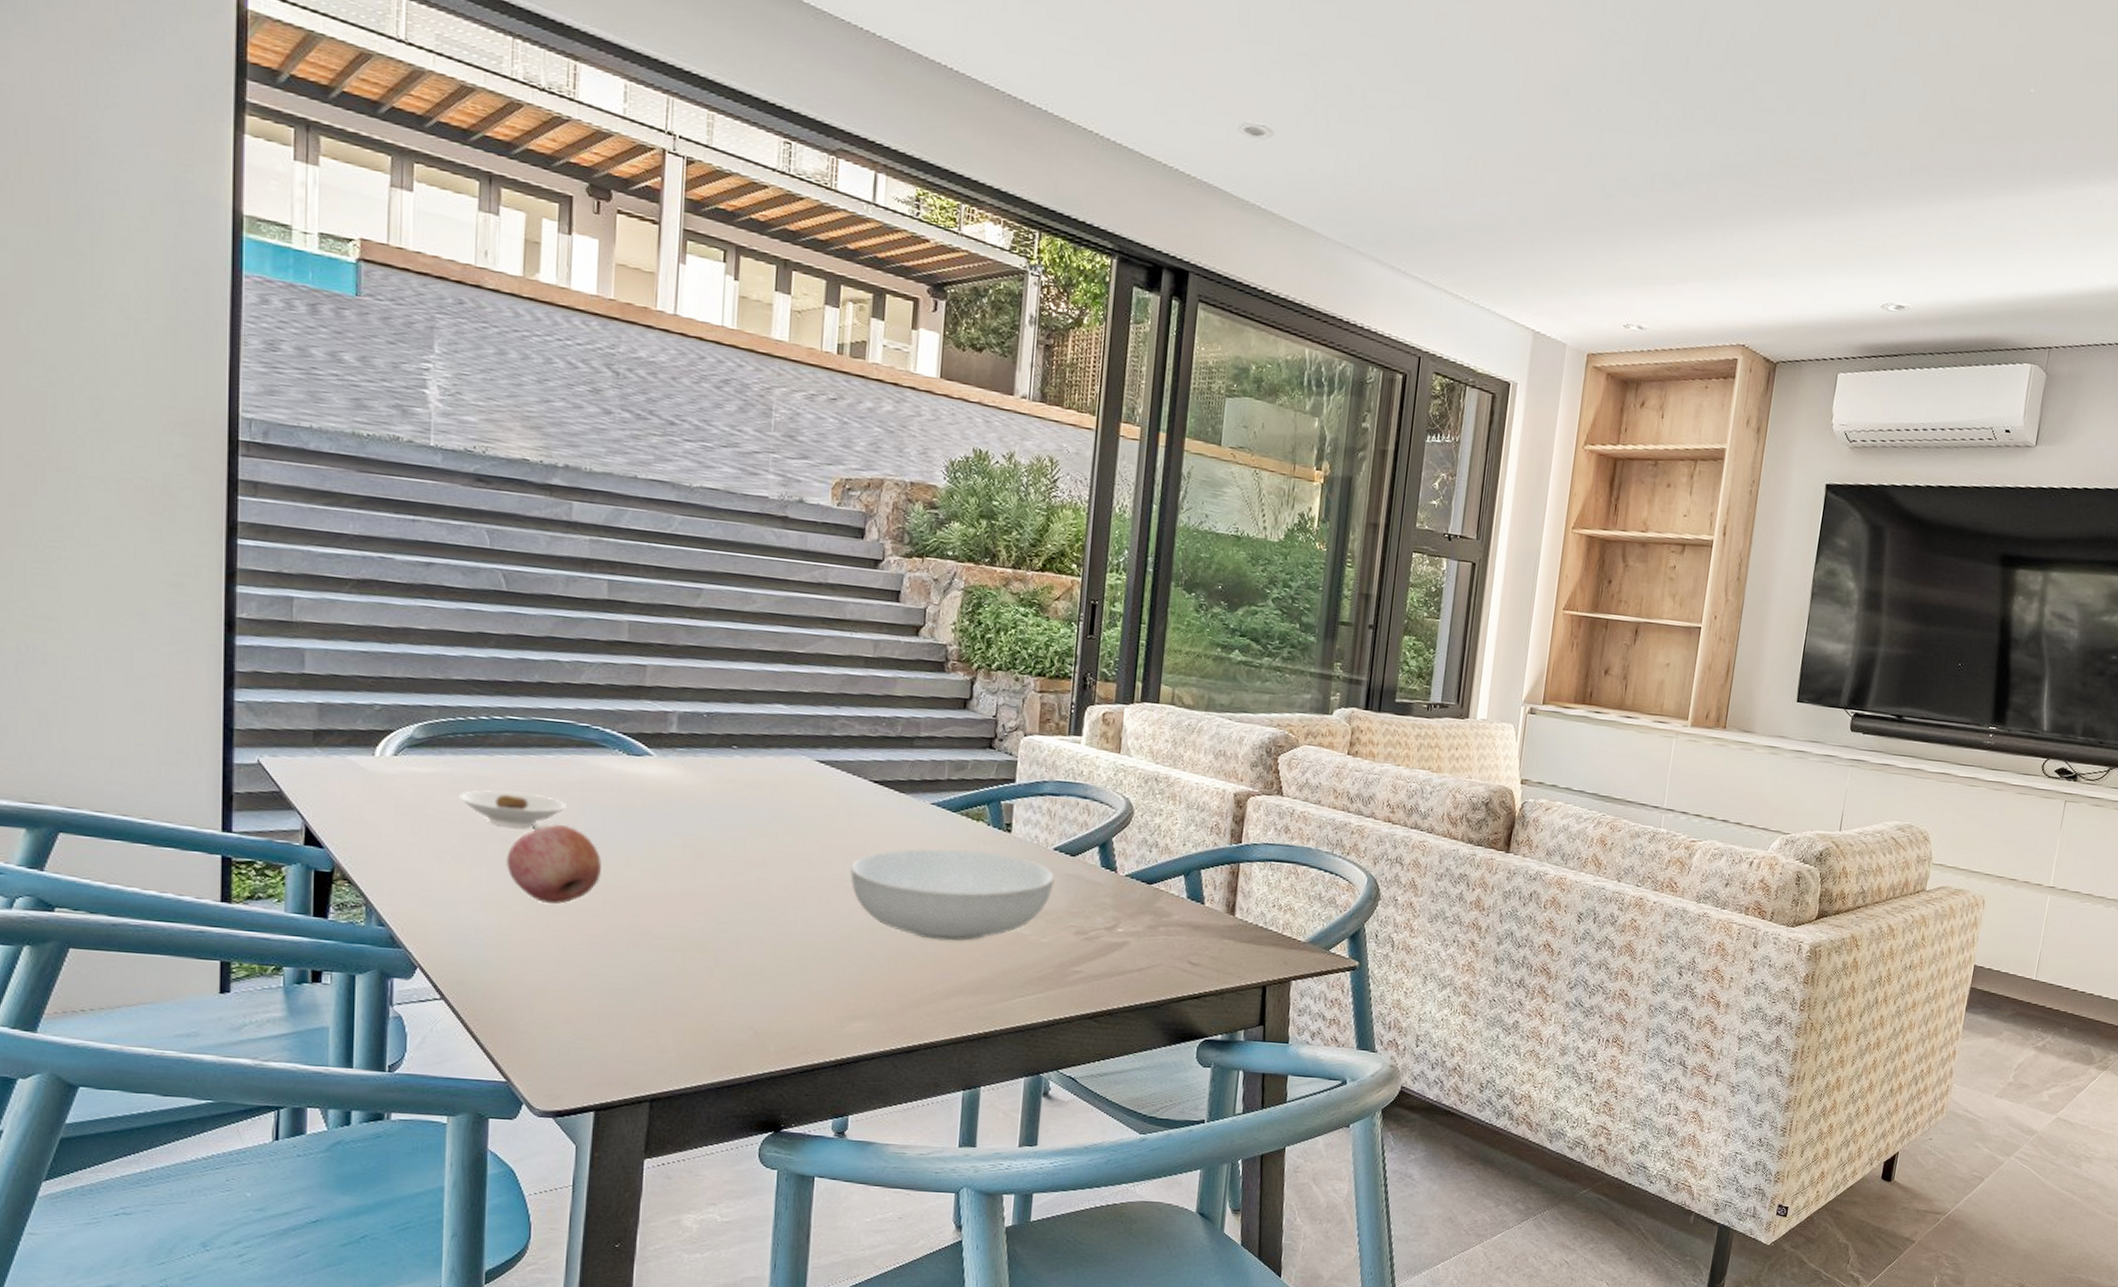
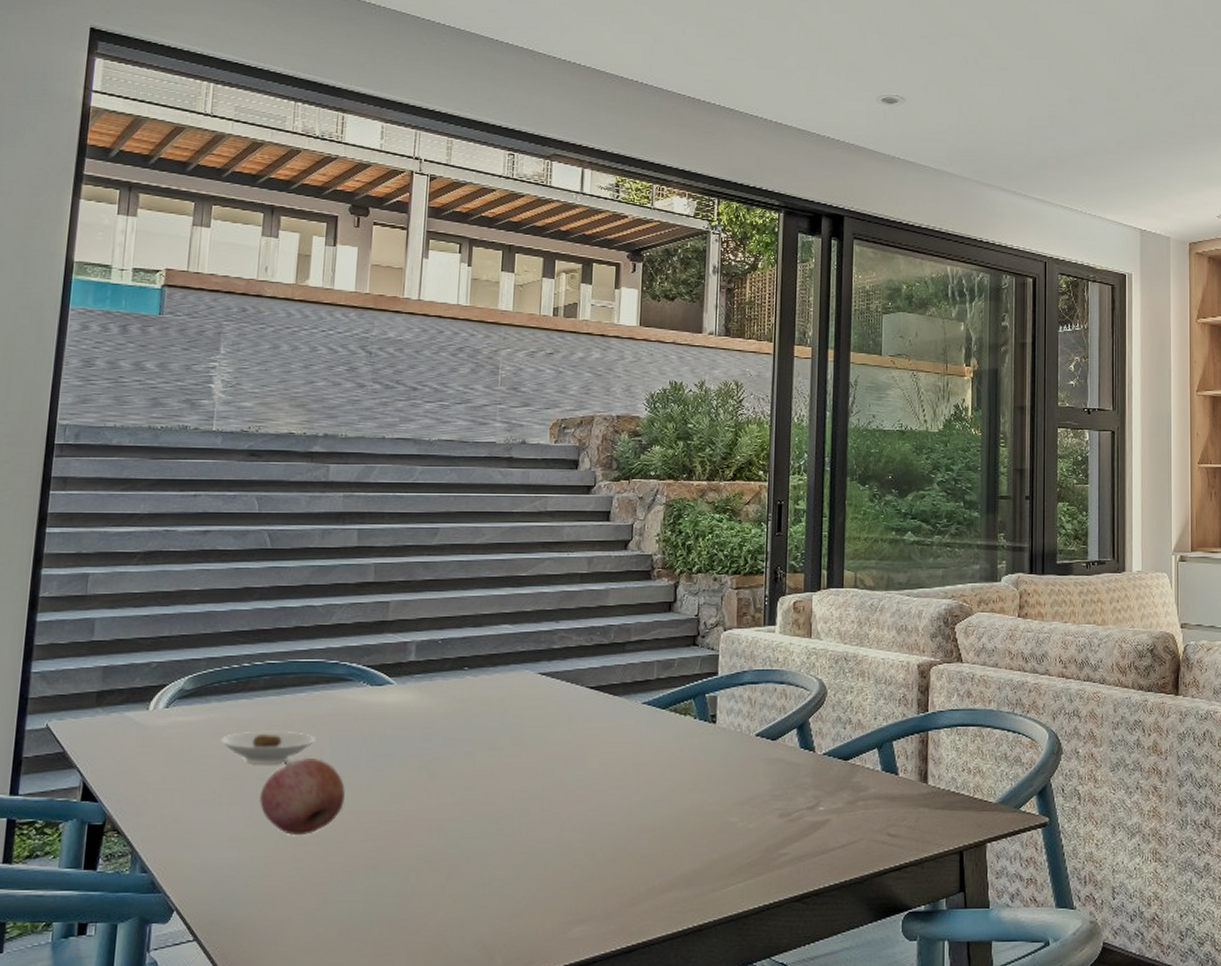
serving bowl: present [850,848,1055,941] -> none [570,744,758,836]

